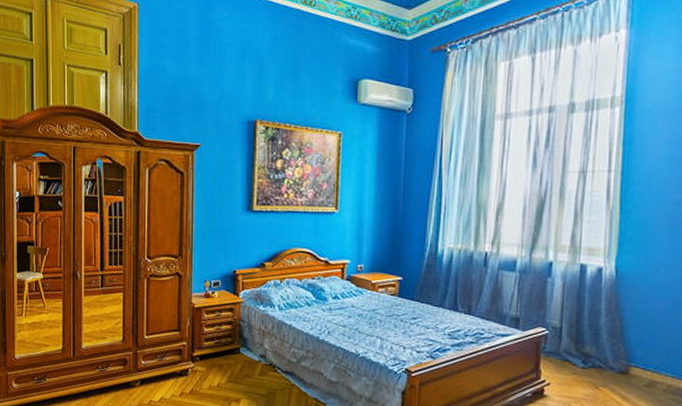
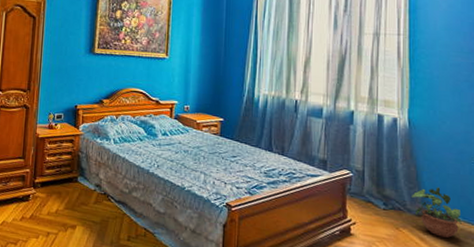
potted plant: none [613,341,670,395] -> present [410,187,462,238]

